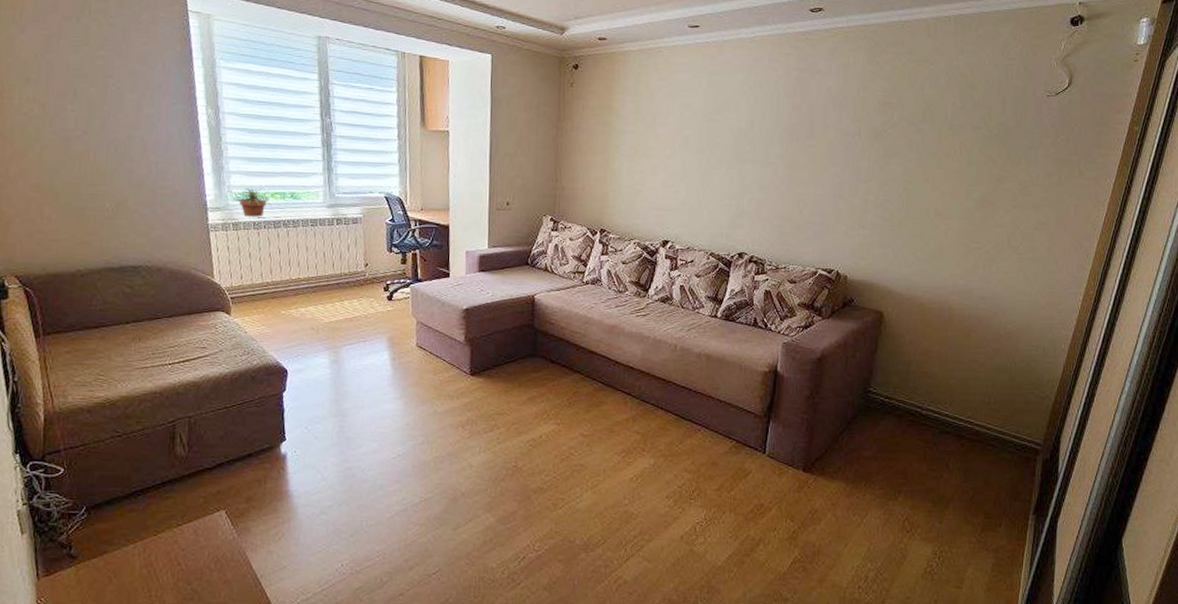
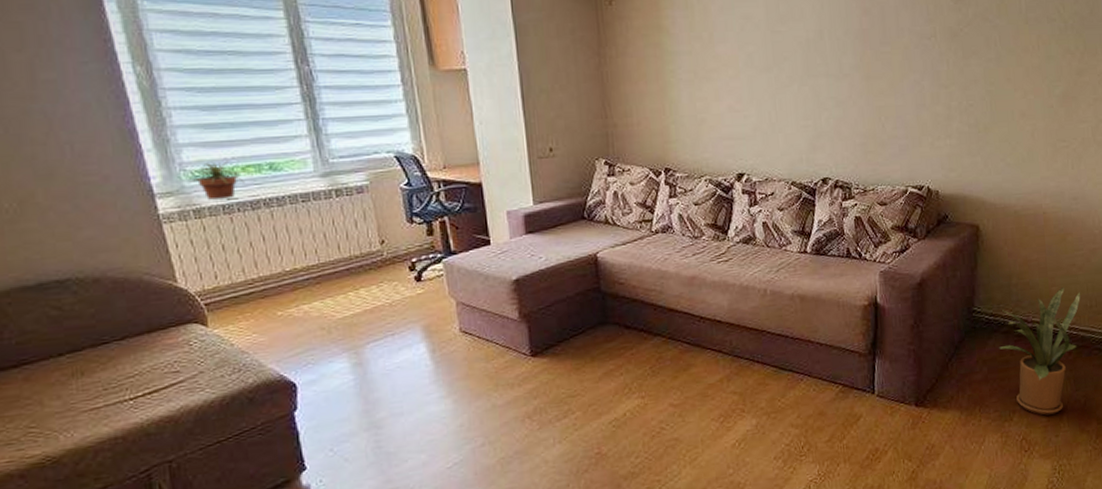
house plant: none [891,381,979,501] -> present [999,287,1080,416]

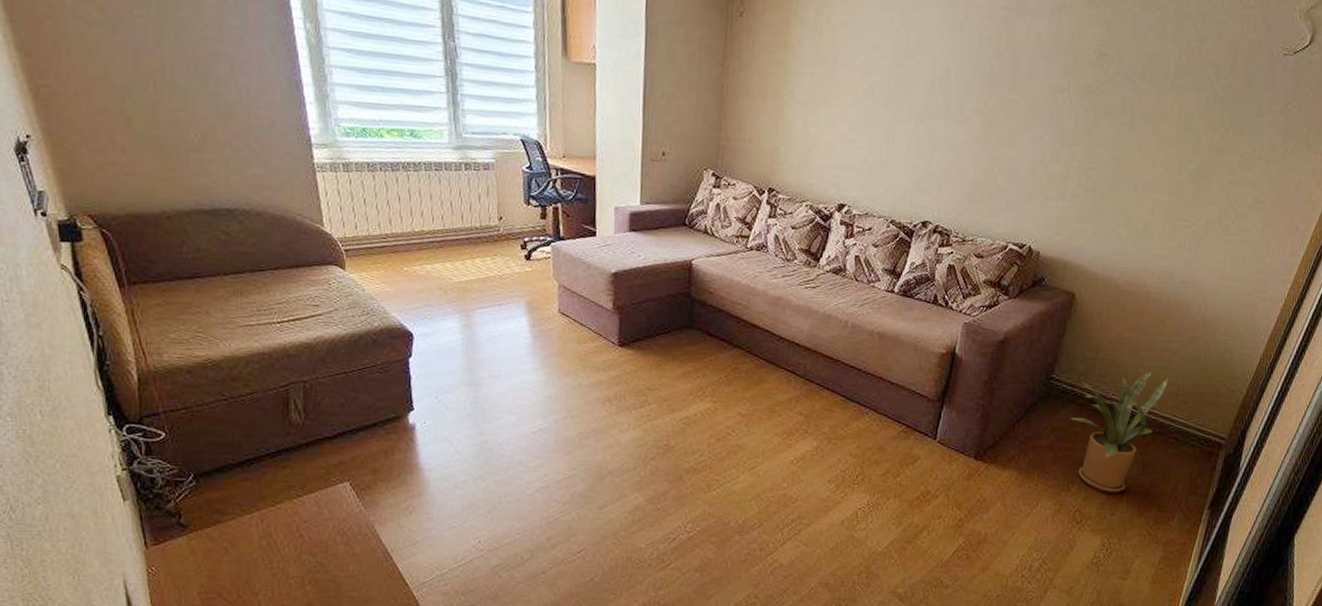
potted plant: present [189,160,246,200] -> none [342,121,390,158]

